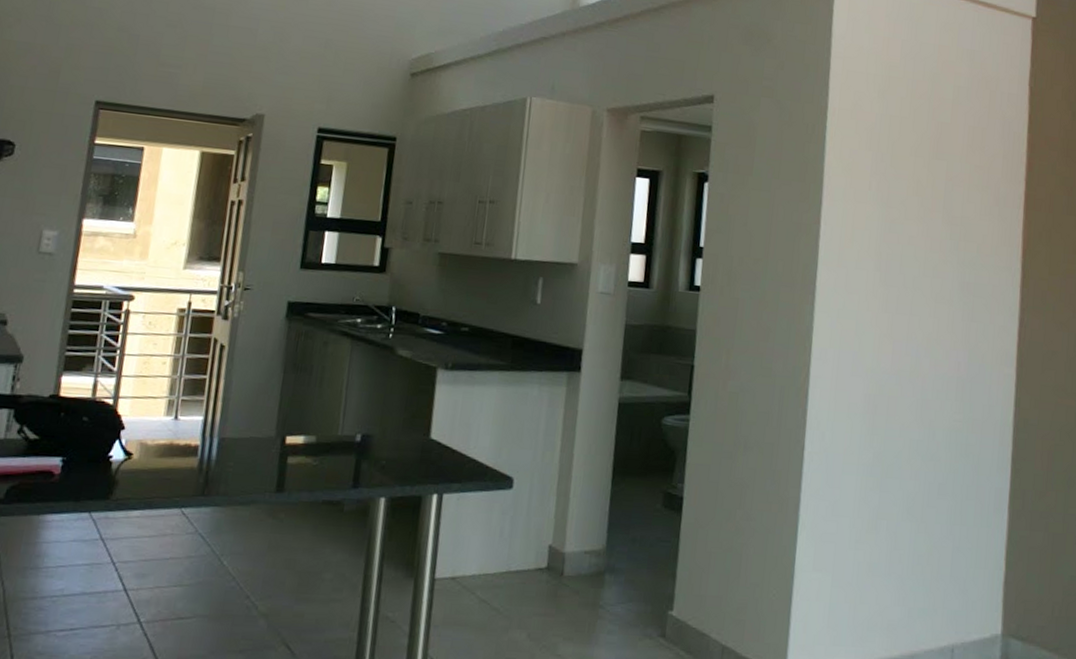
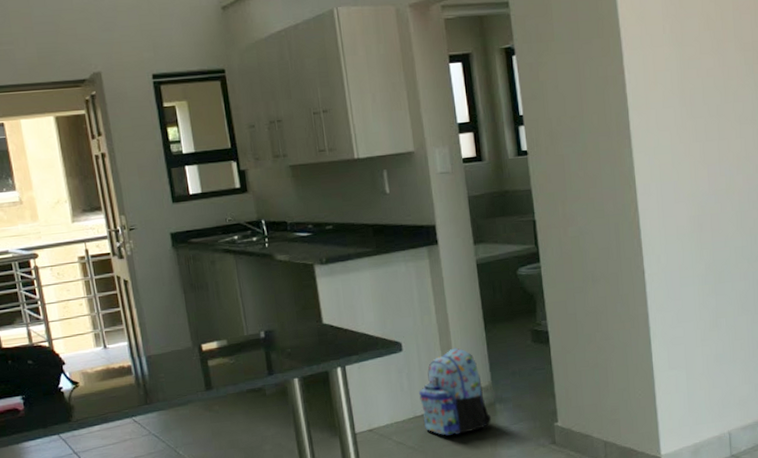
backpack: none [517,496,597,603] -> present [419,348,492,436]

